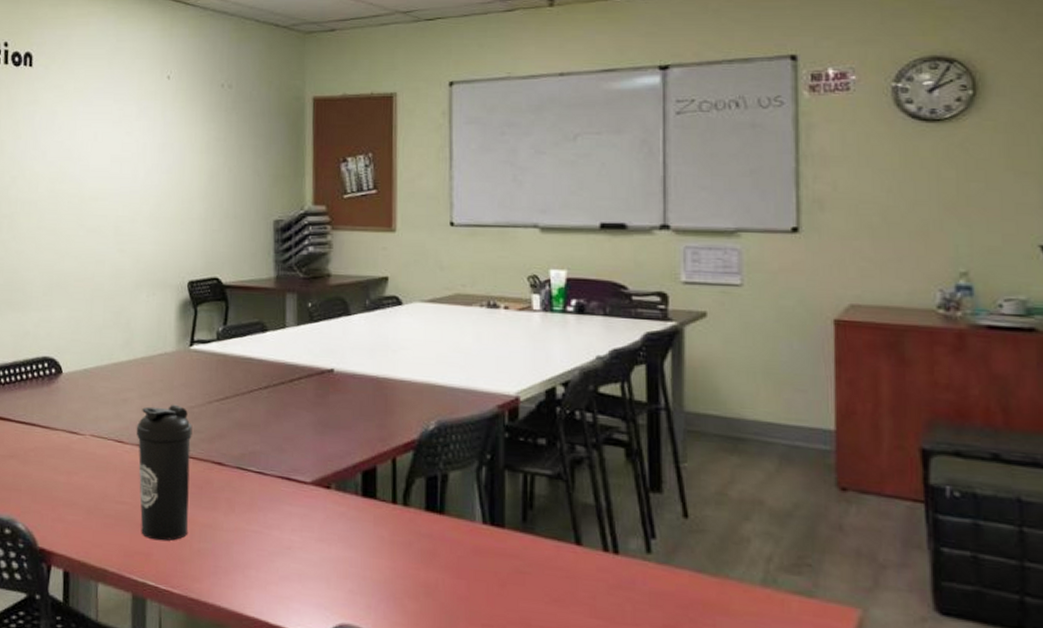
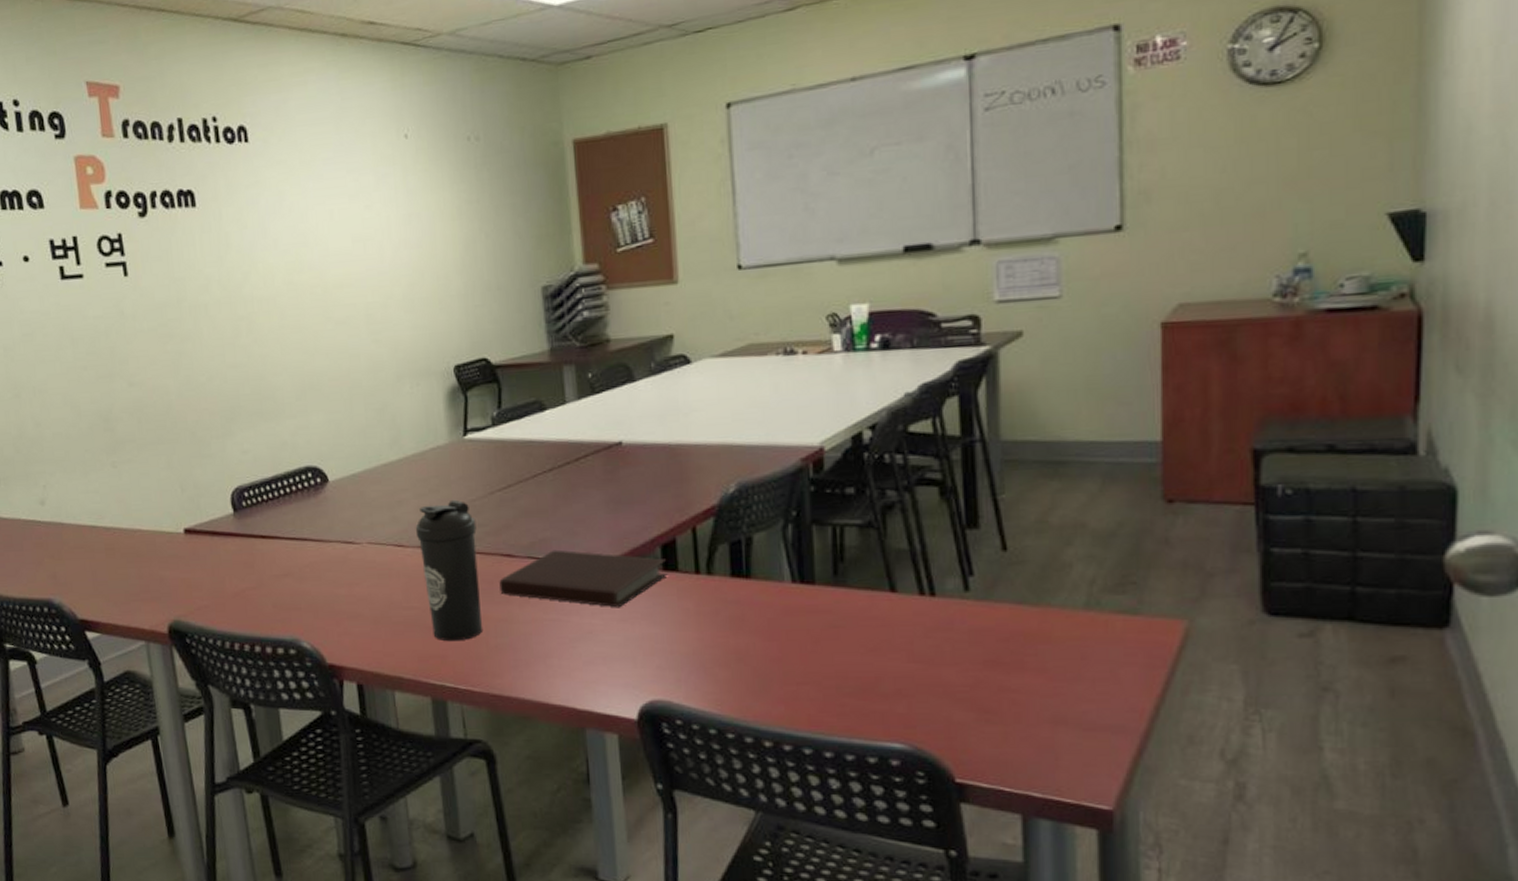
notebook: none [208,463,367,528] -> present [499,549,668,608]

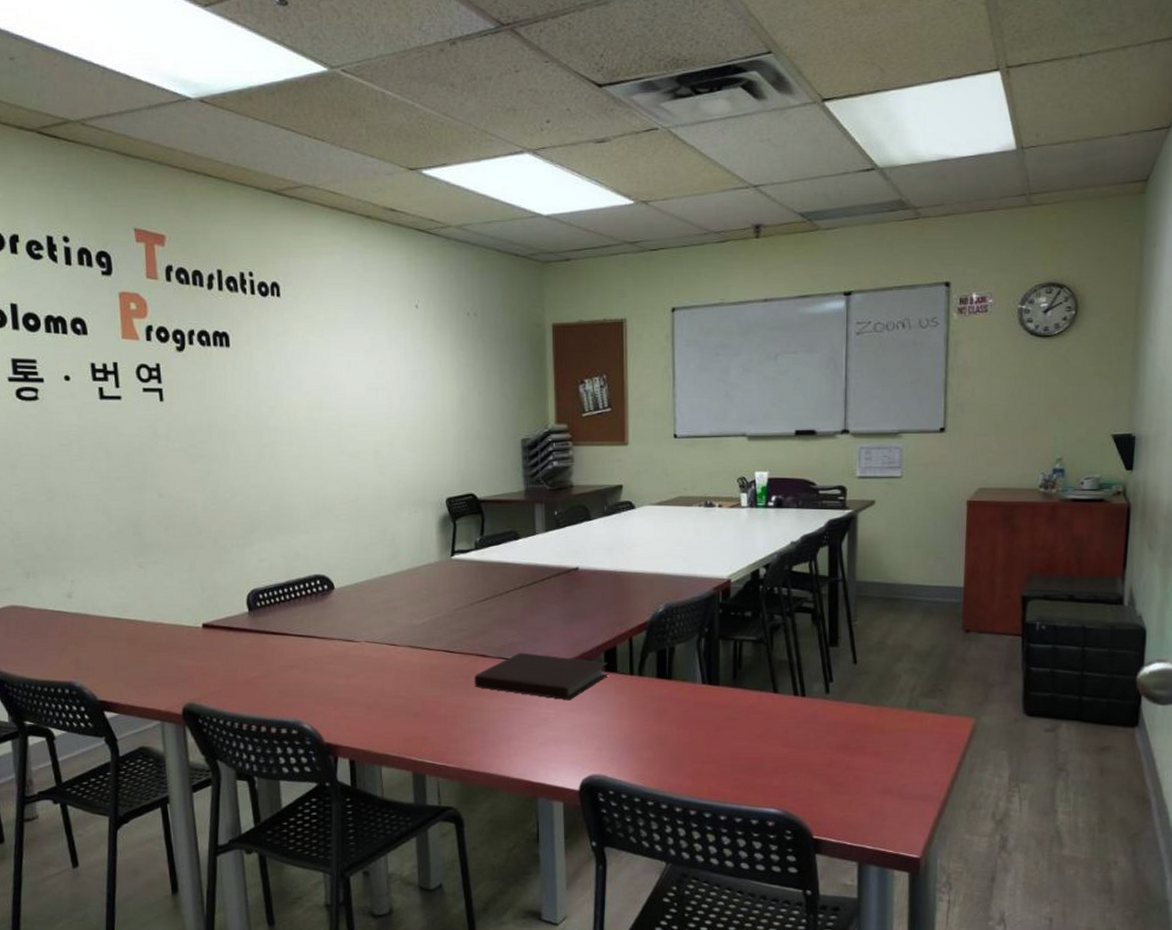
water bottle: present [415,499,483,642] -> none [406,608,459,726]

